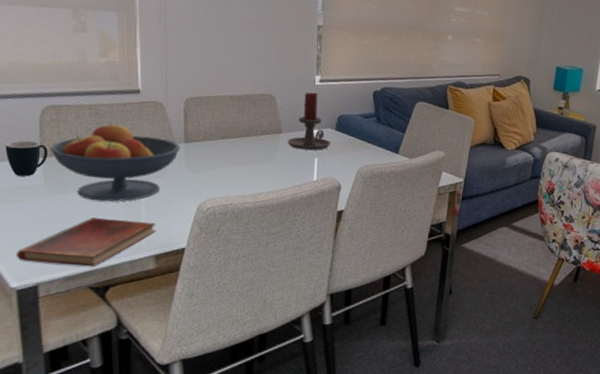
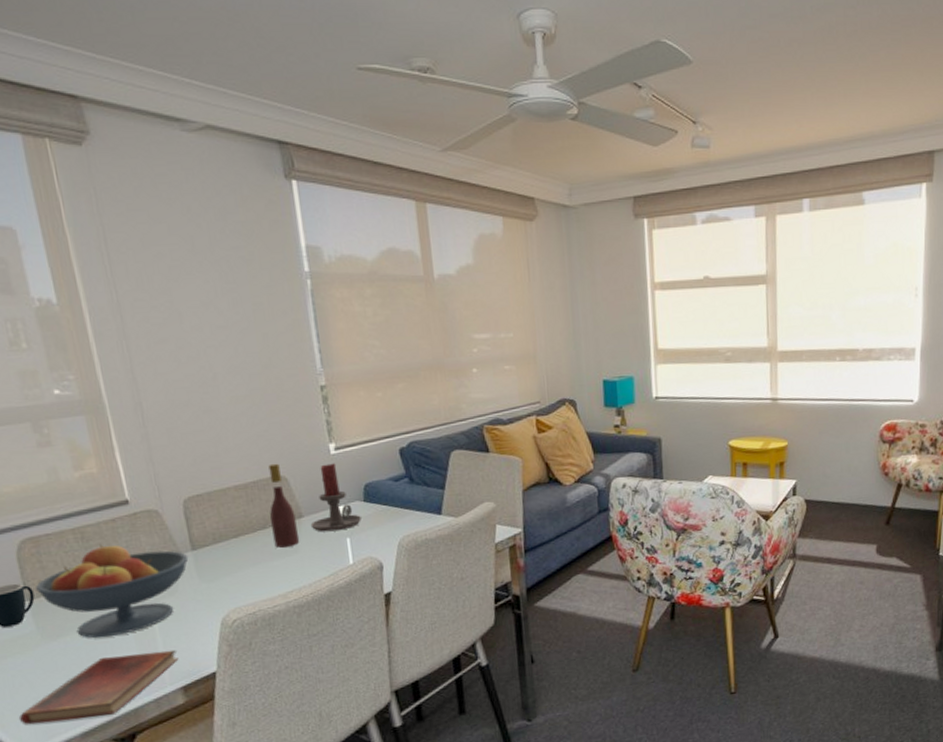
wine bottle: none [254,83,276,156] -> present [268,463,300,548]

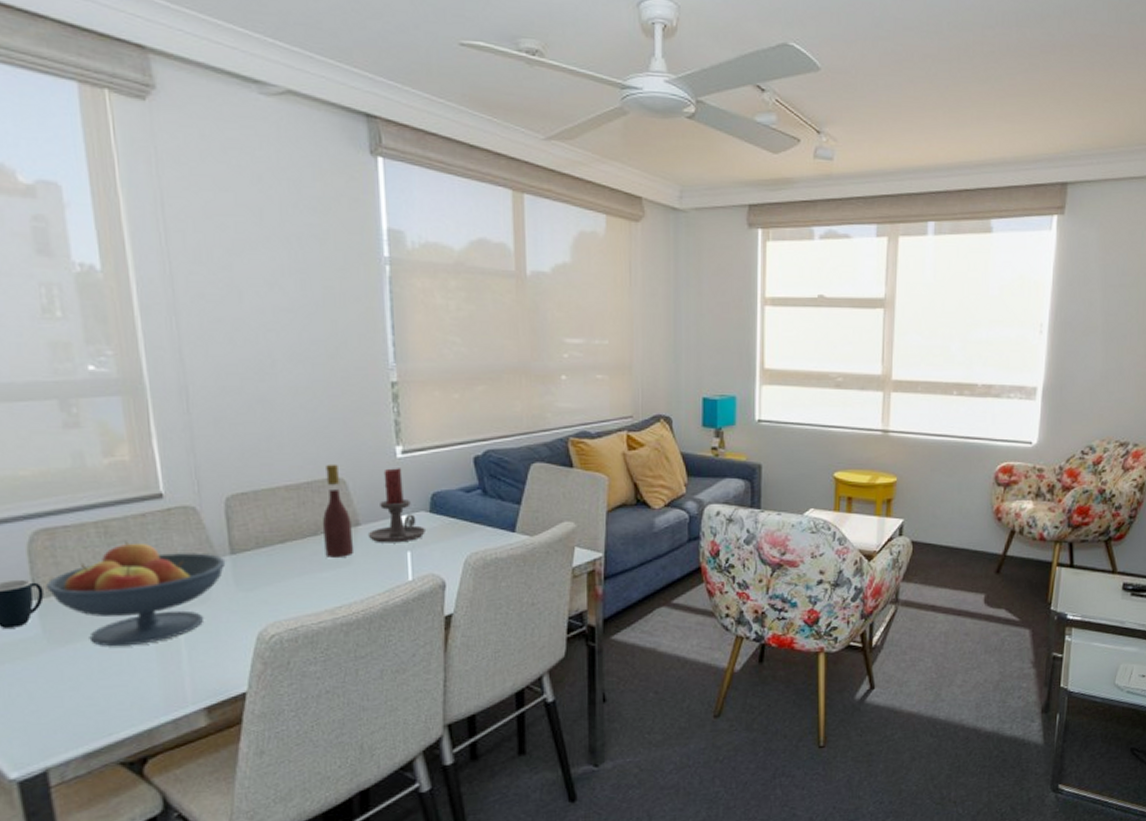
diary: present [18,649,179,725] -> none [11,664,205,742]

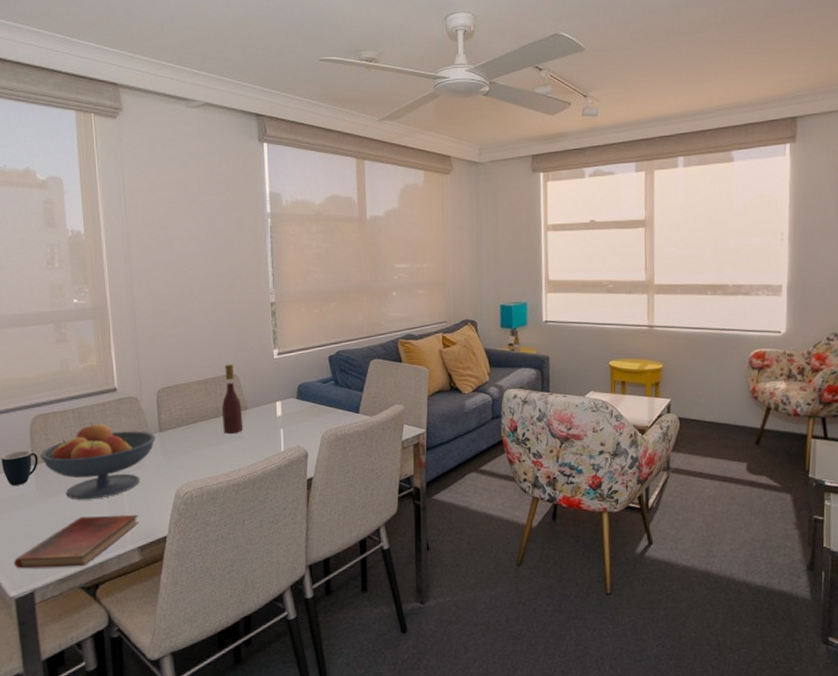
diary: none [11,664,205,742] -> present [13,514,139,569]
candle holder: present [367,468,425,543] -> none [253,366,294,423]

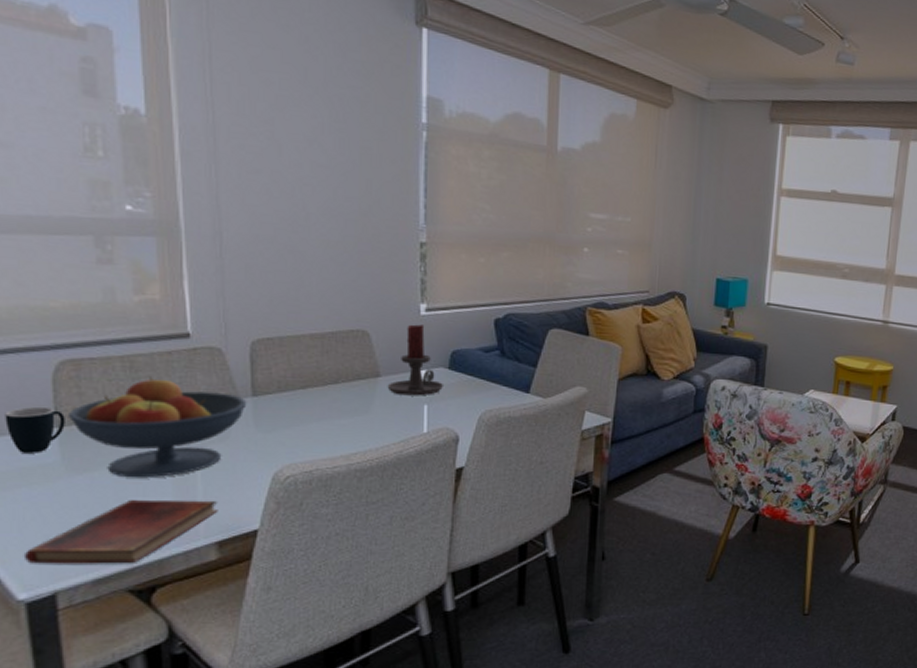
wine bottle: present [221,364,244,434] -> none [343,316,373,406]
candle holder: none [253,366,294,423] -> present [387,324,443,396]

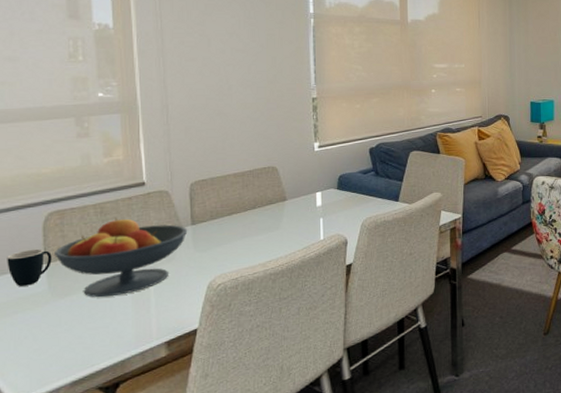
diary: present [23,499,218,564] -> none [18,308,167,374]
candle holder: present [387,324,443,396] -> none [292,158,334,213]

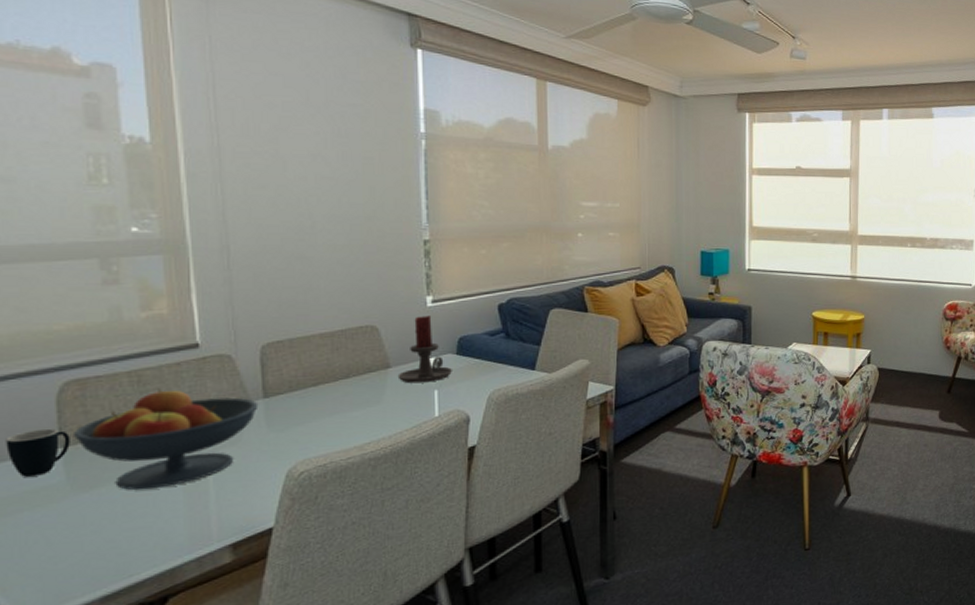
candle holder: none [292,158,334,213] -> present [397,315,452,384]

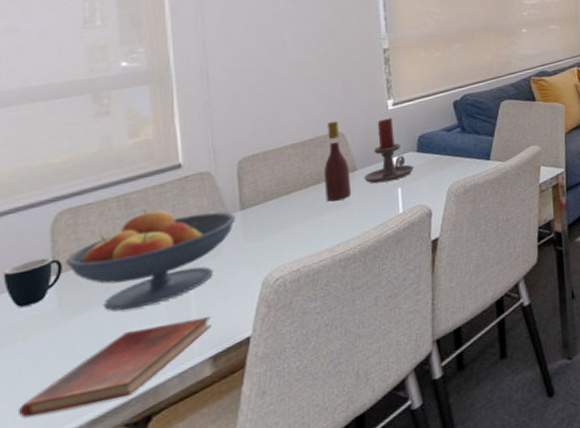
diary: none [25,503,232,589] -> present [17,315,212,419]
wine bottle: none [354,313,384,398] -> present [323,120,352,202]

